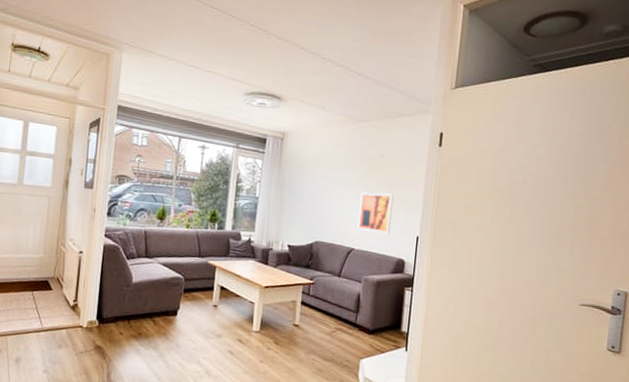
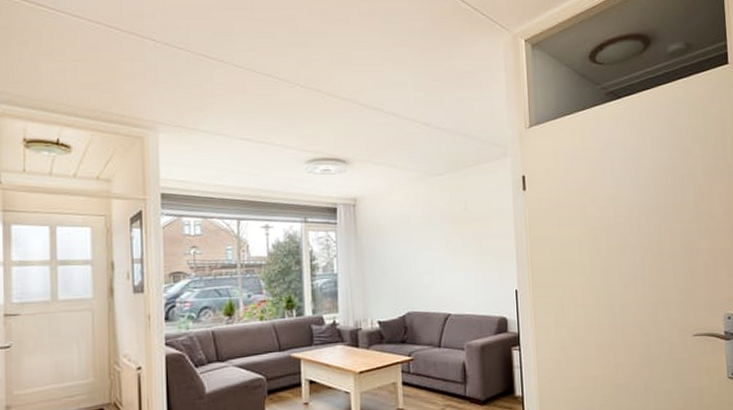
wall art: present [357,192,394,234] -> none [449,248,487,293]

